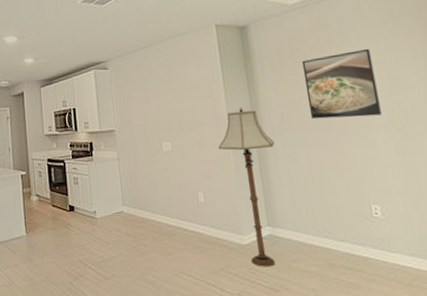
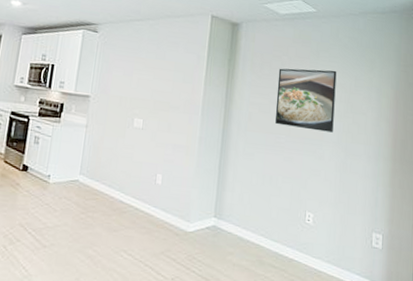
floor lamp: present [218,108,276,267] -> none [187,100,238,257]

